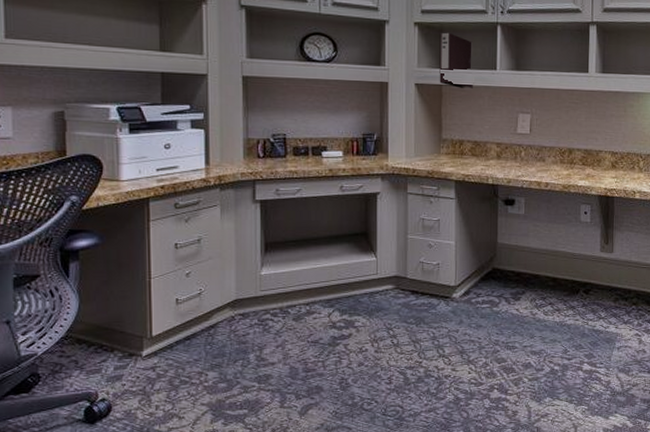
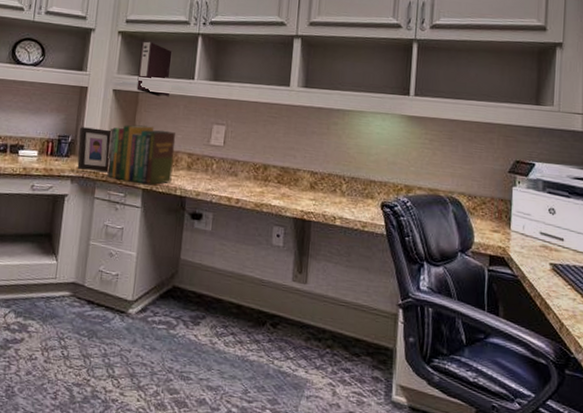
picture frame: none [385,124,418,168] -> present [77,127,111,173]
books: none [416,118,483,177] -> present [106,125,176,185]

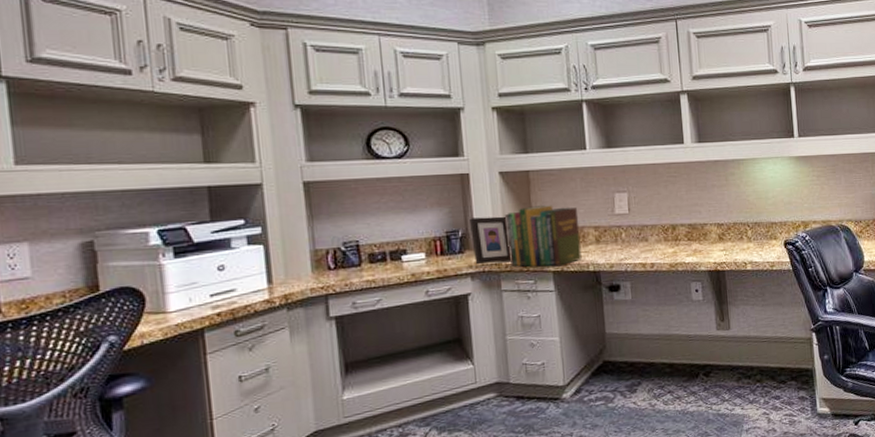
binder: present [136,41,173,97] -> none [521,114,563,173]

